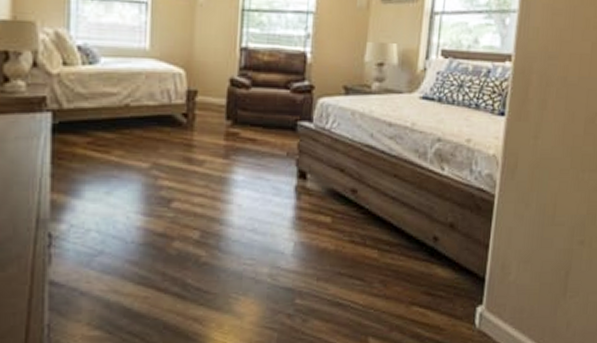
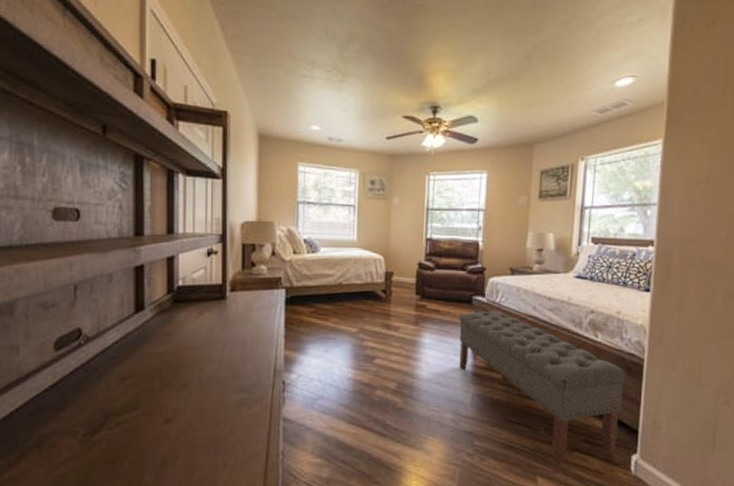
bench: none [279,140,476,322] -> present [459,311,628,465]

